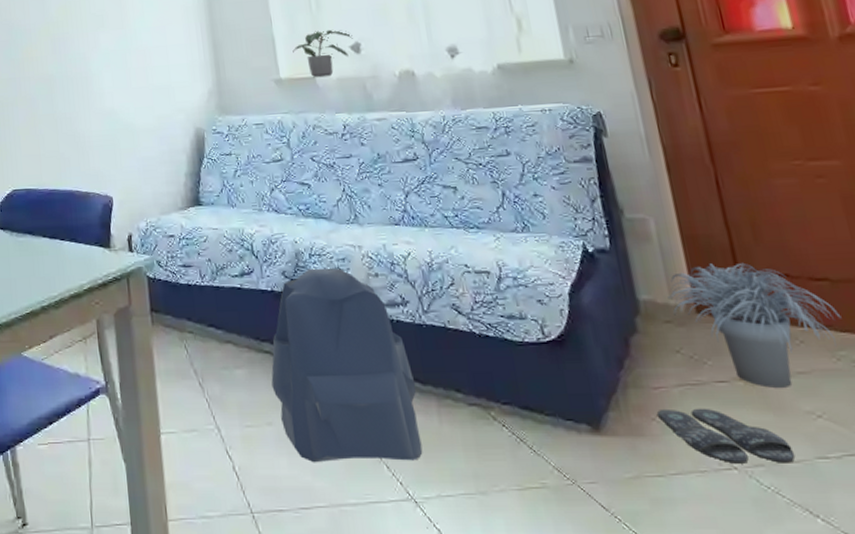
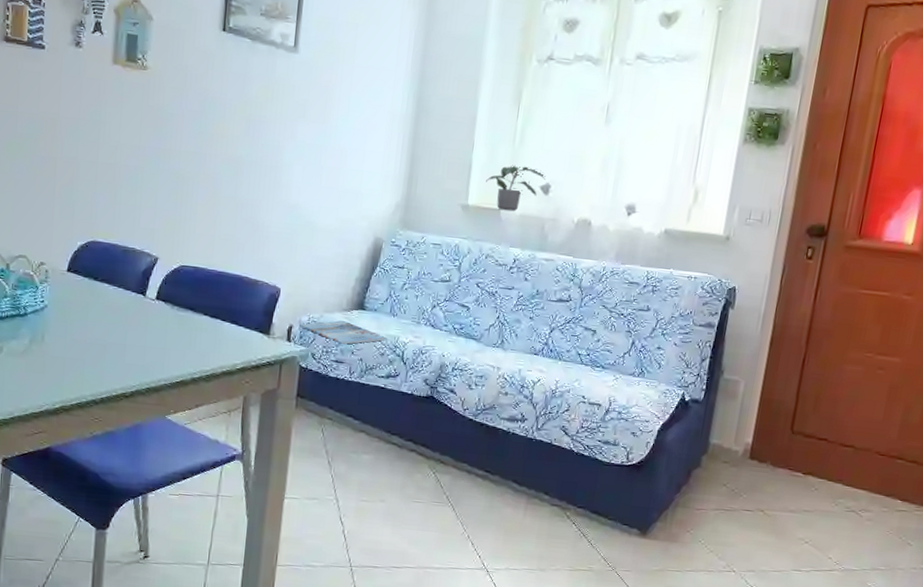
magazine: none [139,221,233,247] -> present [299,320,388,345]
backpack: present [271,268,423,463] -> none [392,380,514,541]
slippers: present [657,408,795,464] -> none [693,525,779,572]
potted plant: present [667,262,842,388] -> none [732,423,851,520]

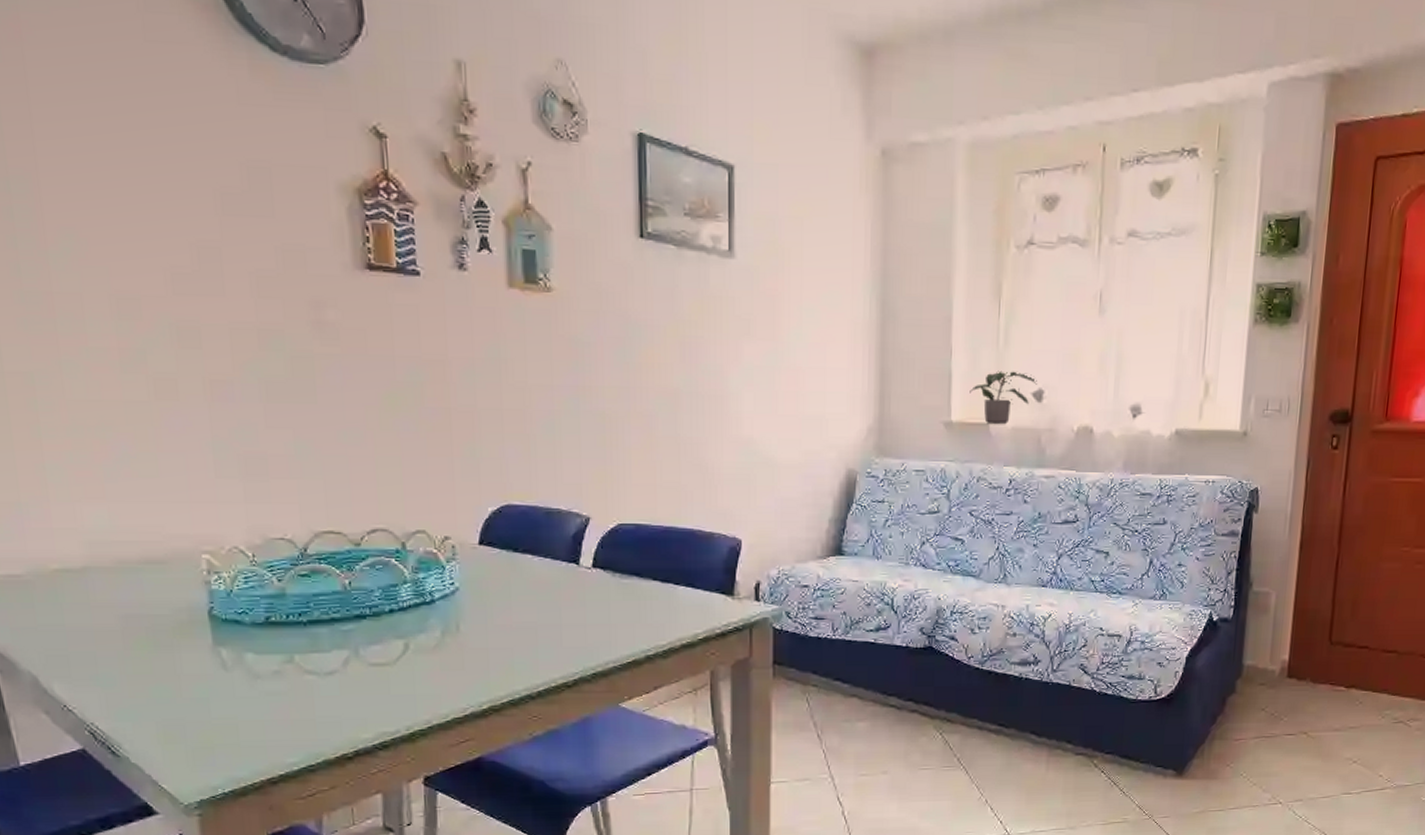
magazine: present [299,320,388,345] -> none [768,571,874,599]

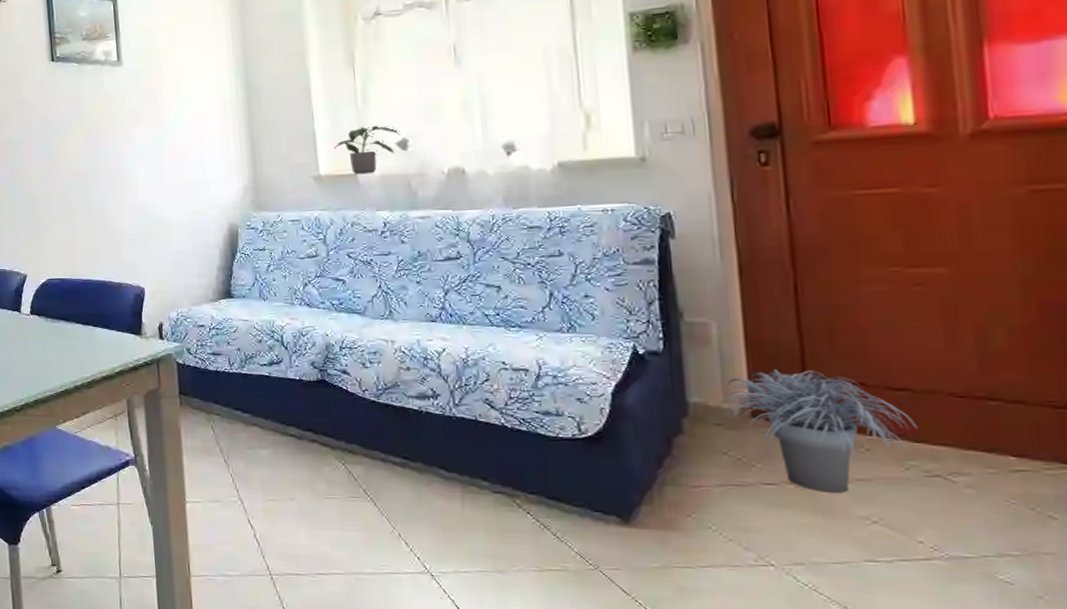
potted plant: none [1268,635,1396,739] -> present [721,369,918,493]

